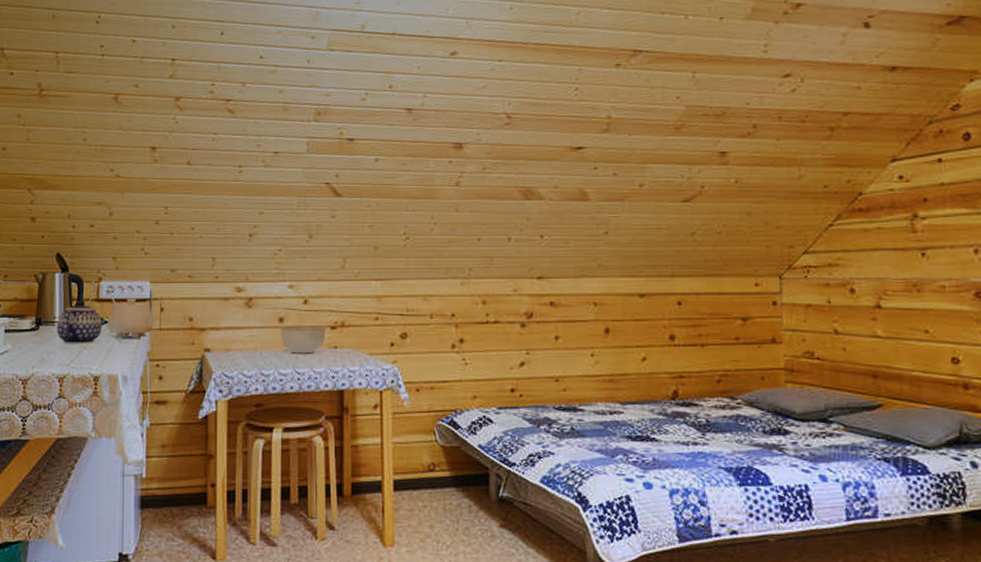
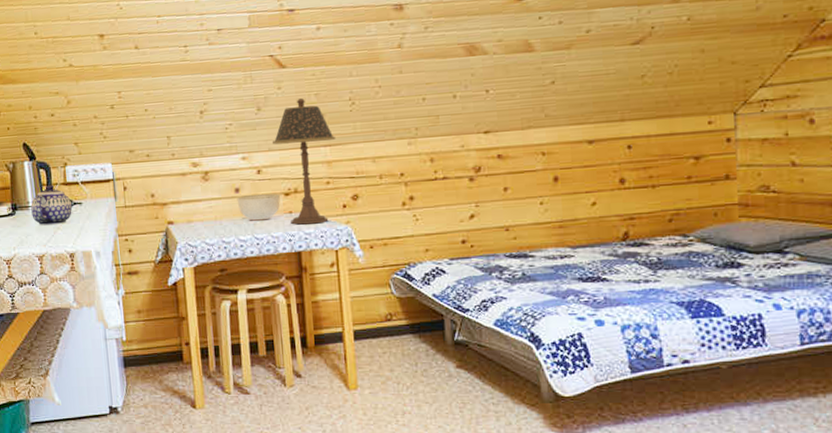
sugar bowl: present [107,298,154,339] -> none [76,179,119,217]
table lamp: none [321,229,388,361] -> present [272,98,336,225]

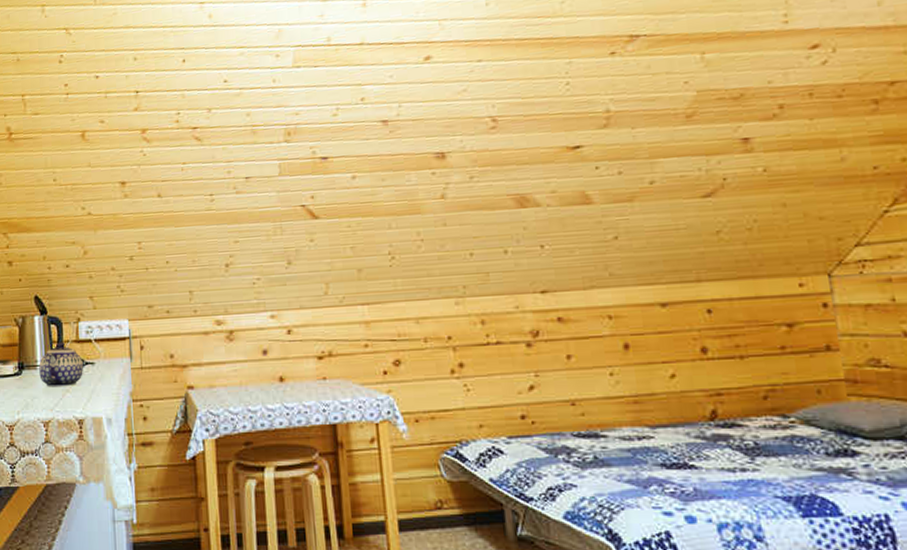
bowl: present [236,194,281,221] -> none [264,357,314,387]
table lamp: present [272,98,336,225] -> none [303,252,374,393]

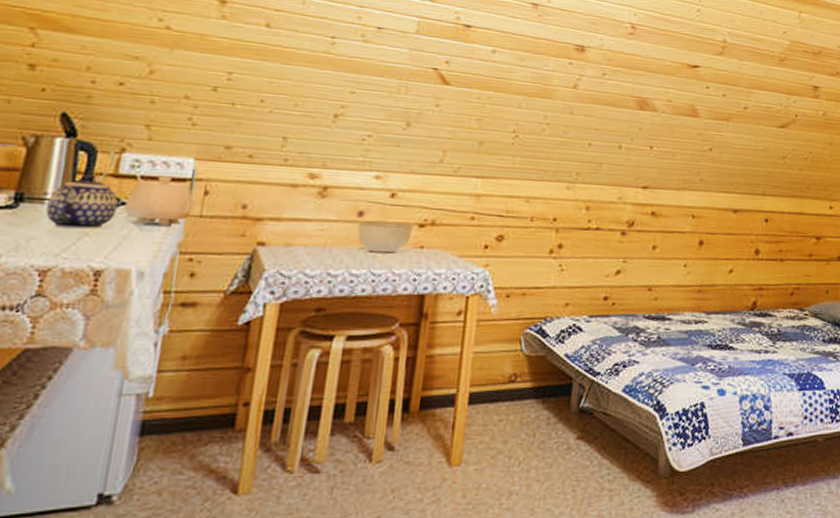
sugar bowl: none [88,337,135,380] -> present [123,176,194,227]
bowl: none [264,357,314,387] -> present [357,221,414,253]

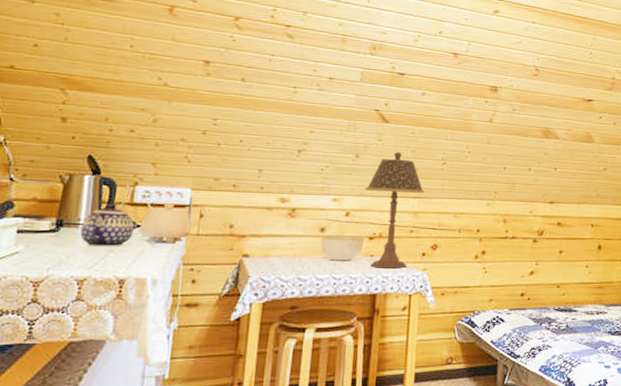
table lamp: none [415,121,491,264] -> present [364,152,425,269]

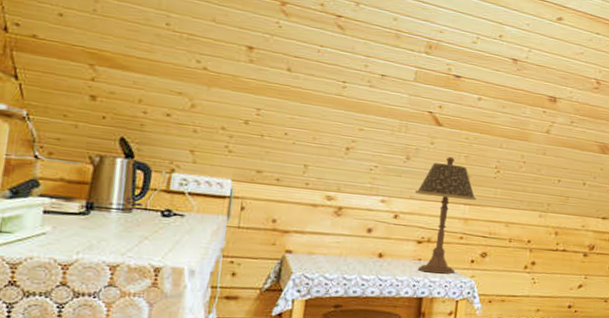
teapot: present [80,202,134,247] -> none [112,188,171,235]
sugar bowl: present [139,203,192,244] -> none [175,193,232,235]
bowl: present [320,236,365,261] -> none [366,236,414,264]

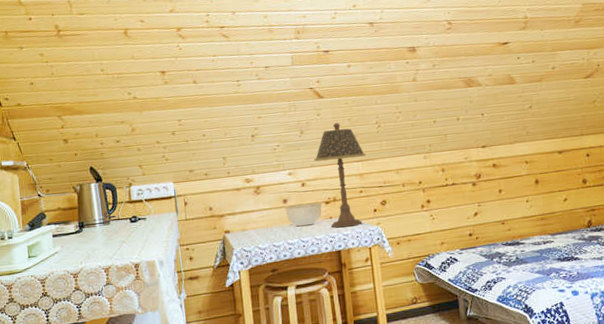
bowl: none [366,236,414,264] -> present [285,202,323,227]

